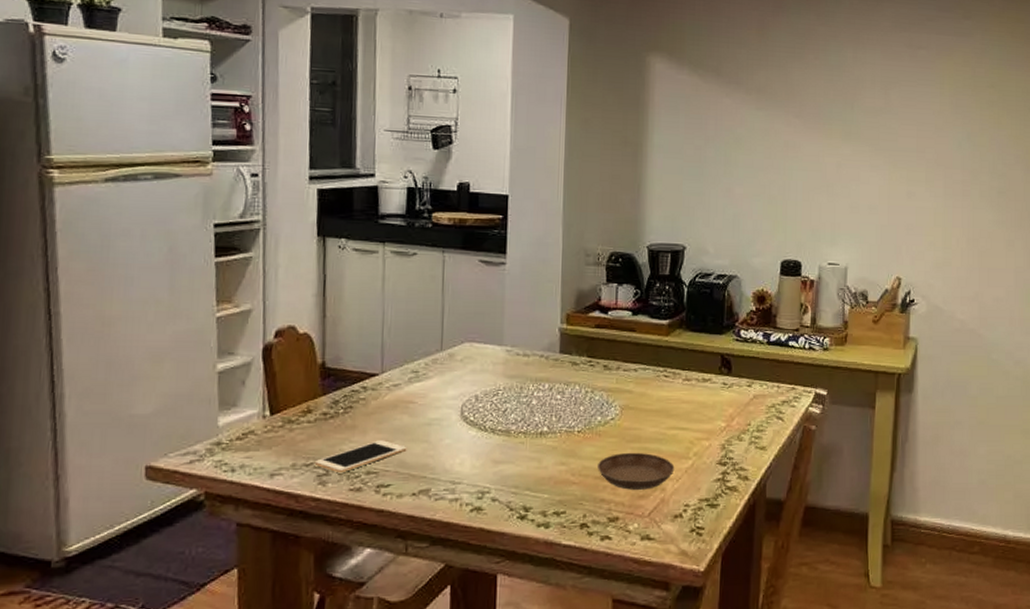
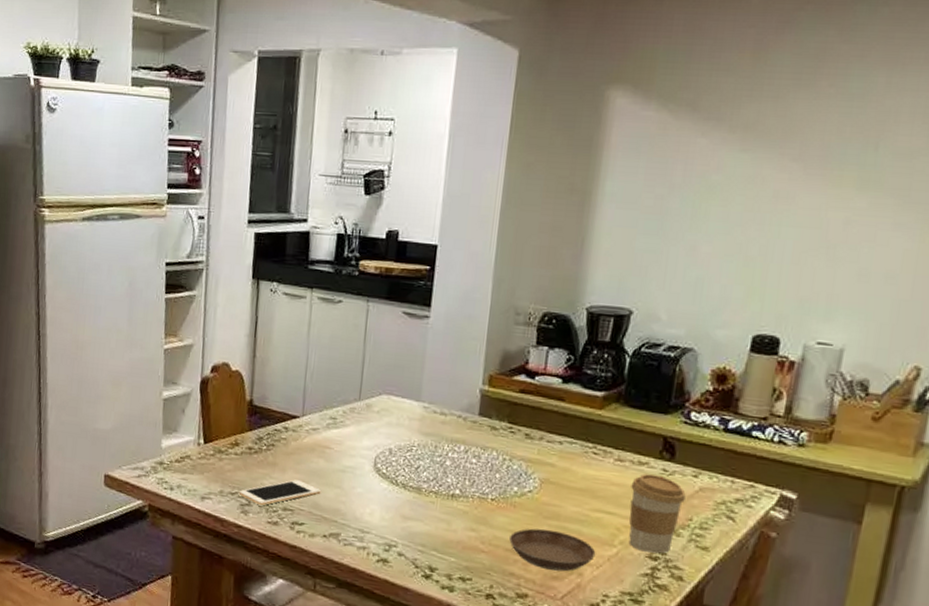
coffee cup: none [699,389,743,459] -> present [628,473,686,554]

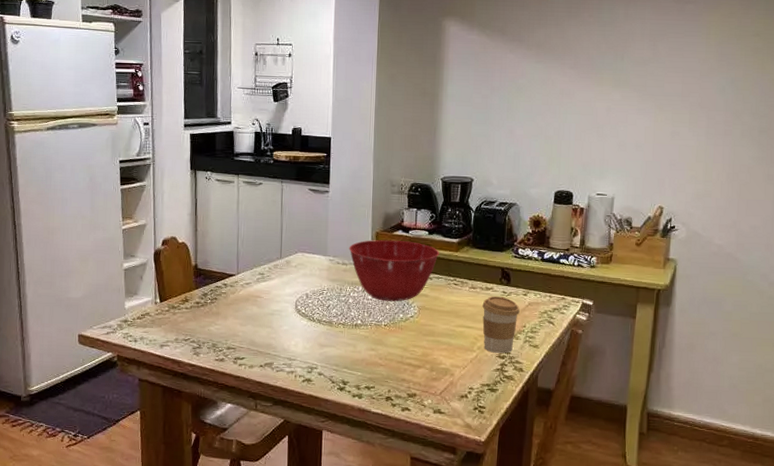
cell phone: present [238,480,321,506] -> none [191,324,256,347]
mixing bowl: none [450,384,576,470] -> present [349,239,439,302]
saucer: present [509,528,596,572] -> none [400,343,462,374]

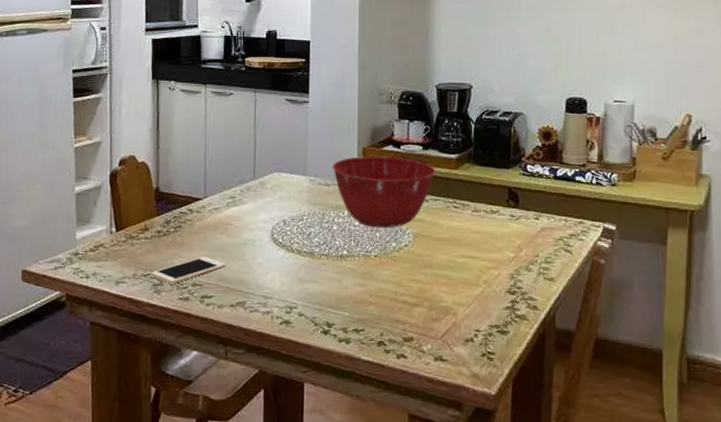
cell phone: none [191,324,256,347] -> present [151,256,226,284]
coffee cup: present [482,296,520,353] -> none [487,221,531,288]

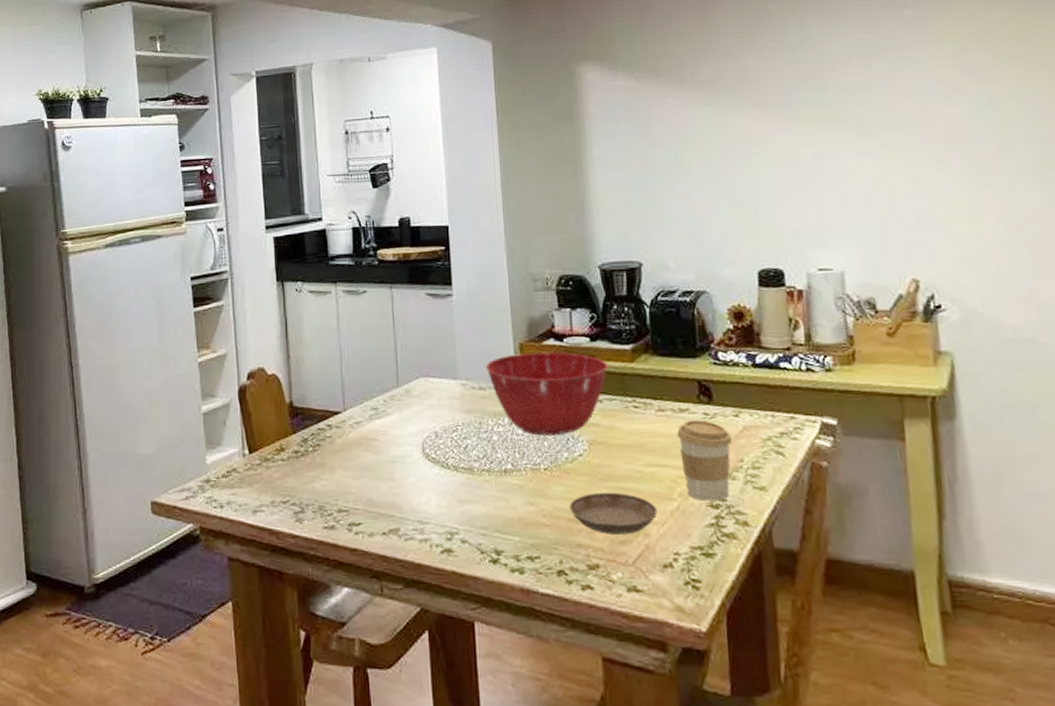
cell phone: present [151,256,226,284] -> none [290,478,374,511]
saucer: none [393,277,465,313] -> present [570,492,658,534]
coffee cup: none [487,221,531,288] -> present [677,420,732,501]

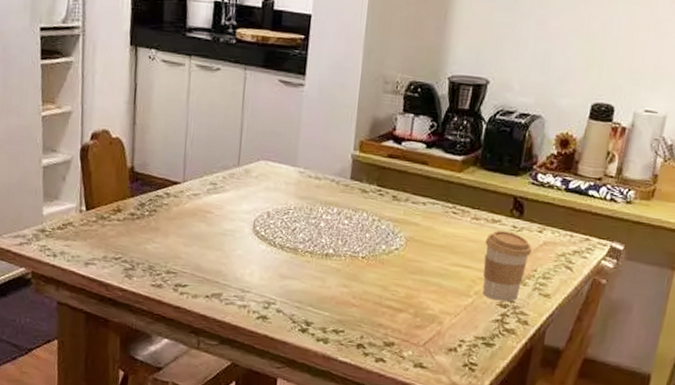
mixing bowl: present [485,352,608,436] -> none [324,150,438,230]
saucer: present [570,492,658,534] -> none [378,283,454,321]

